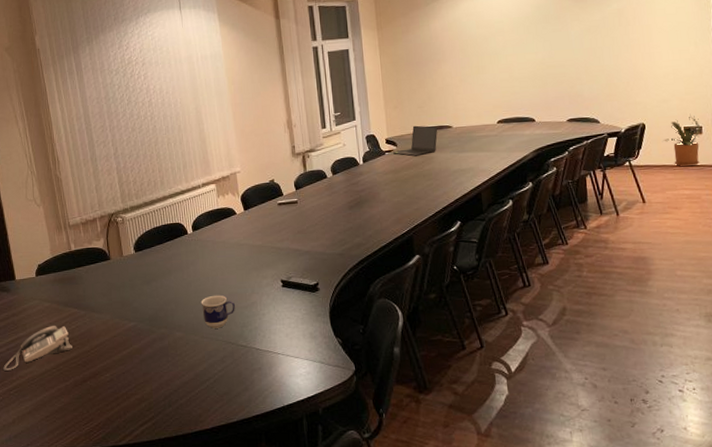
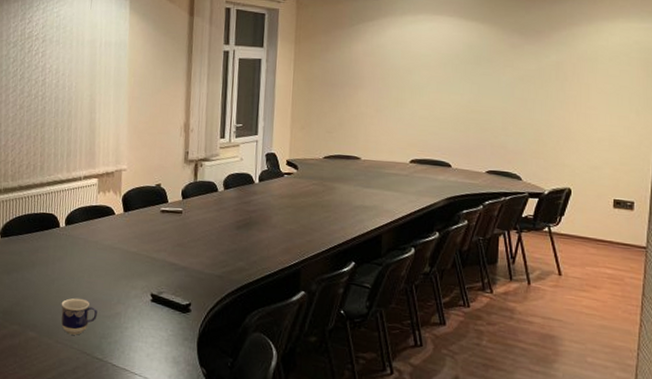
laptop: present [393,125,438,157] -> none [293,150,345,185]
house plant: present [663,116,700,167] -> none [589,188,631,244]

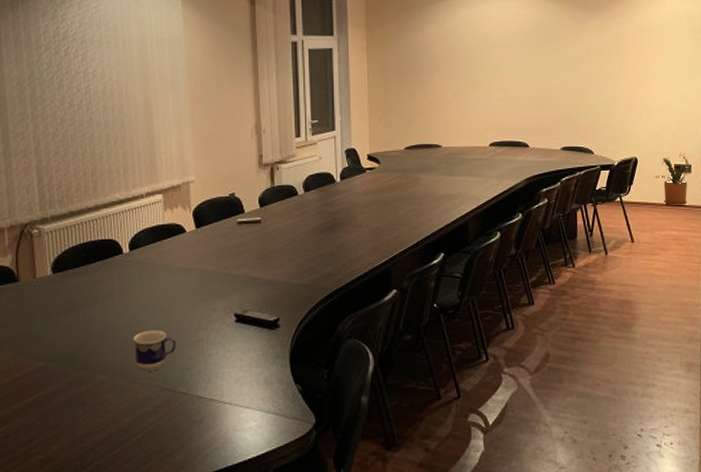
house plant: none [589,188,631,244] -> present [654,153,689,206]

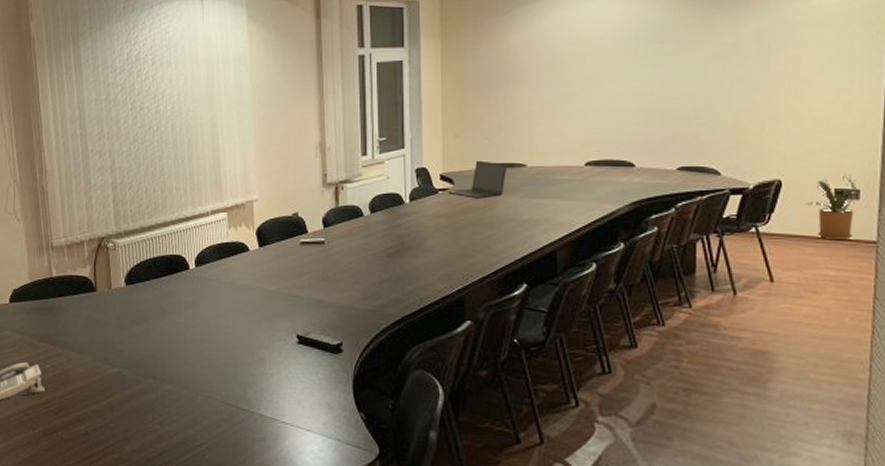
cup: present [133,330,176,371] -> none [198,345,239,386]
laptop: none [375,142,426,177] -> present [448,160,508,199]

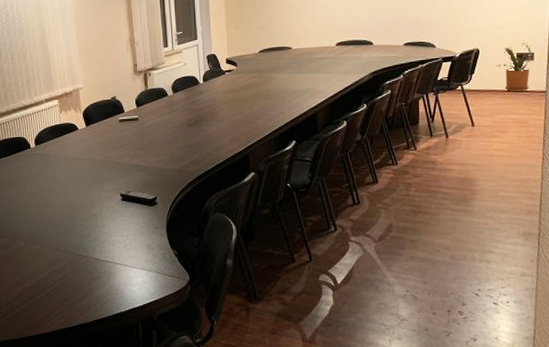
laptop: present [448,160,508,199] -> none [233,46,278,77]

